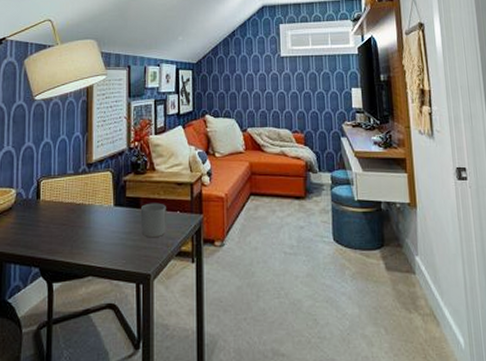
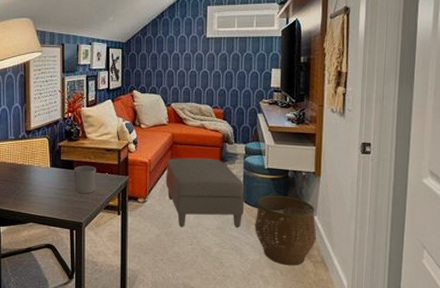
ottoman: none [245,190,337,276] -> present [165,157,245,229]
basket: none [349,229,422,321] -> present [254,192,317,266]

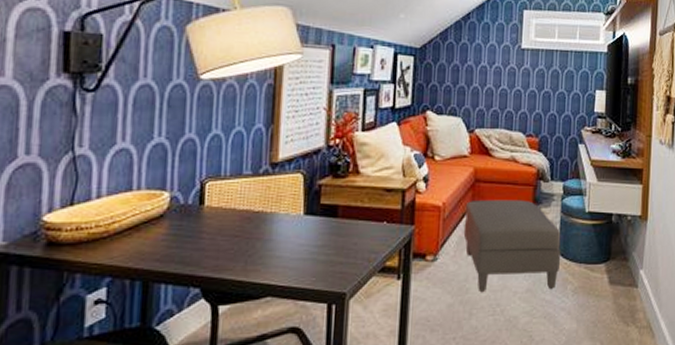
mug: present [73,165,96,194] -> none [337,211,370,252]
basket: present [254,192,317,266] -> none [572,242,643,335]

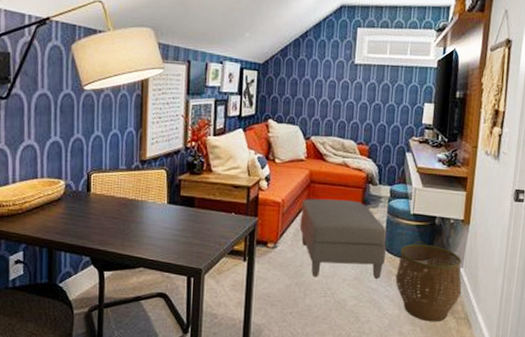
basket: none [572,242,643,335] -> present [395,241,462,322]

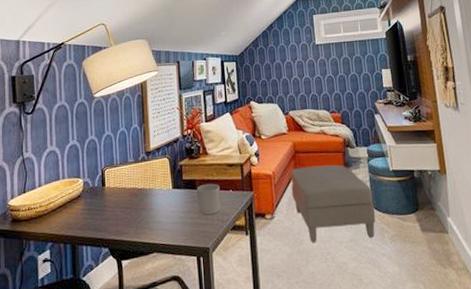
mug: none [194,203,221,236] -> present [196,183,221,215]
basket: present [395,241,462,322] -> none [388,195,455,276]

